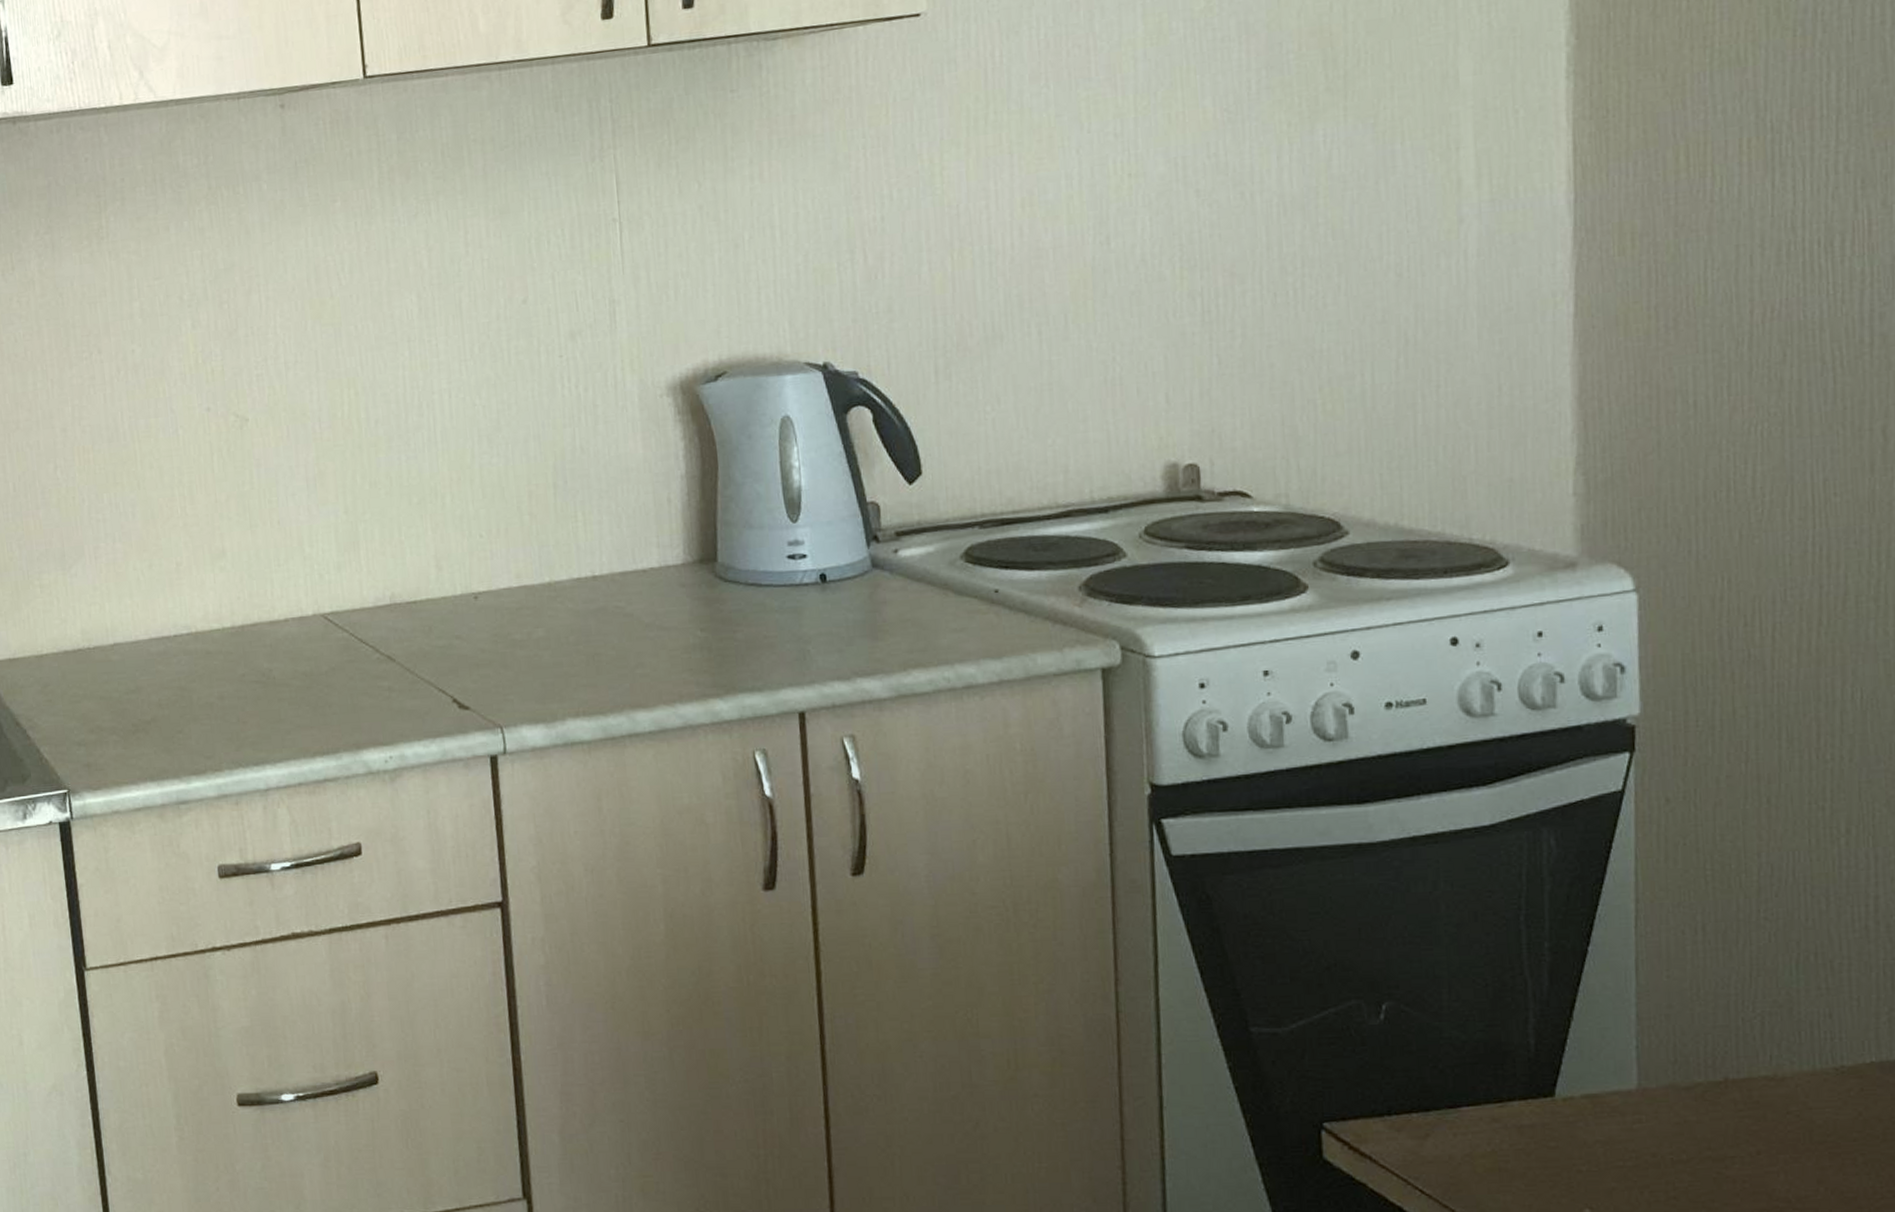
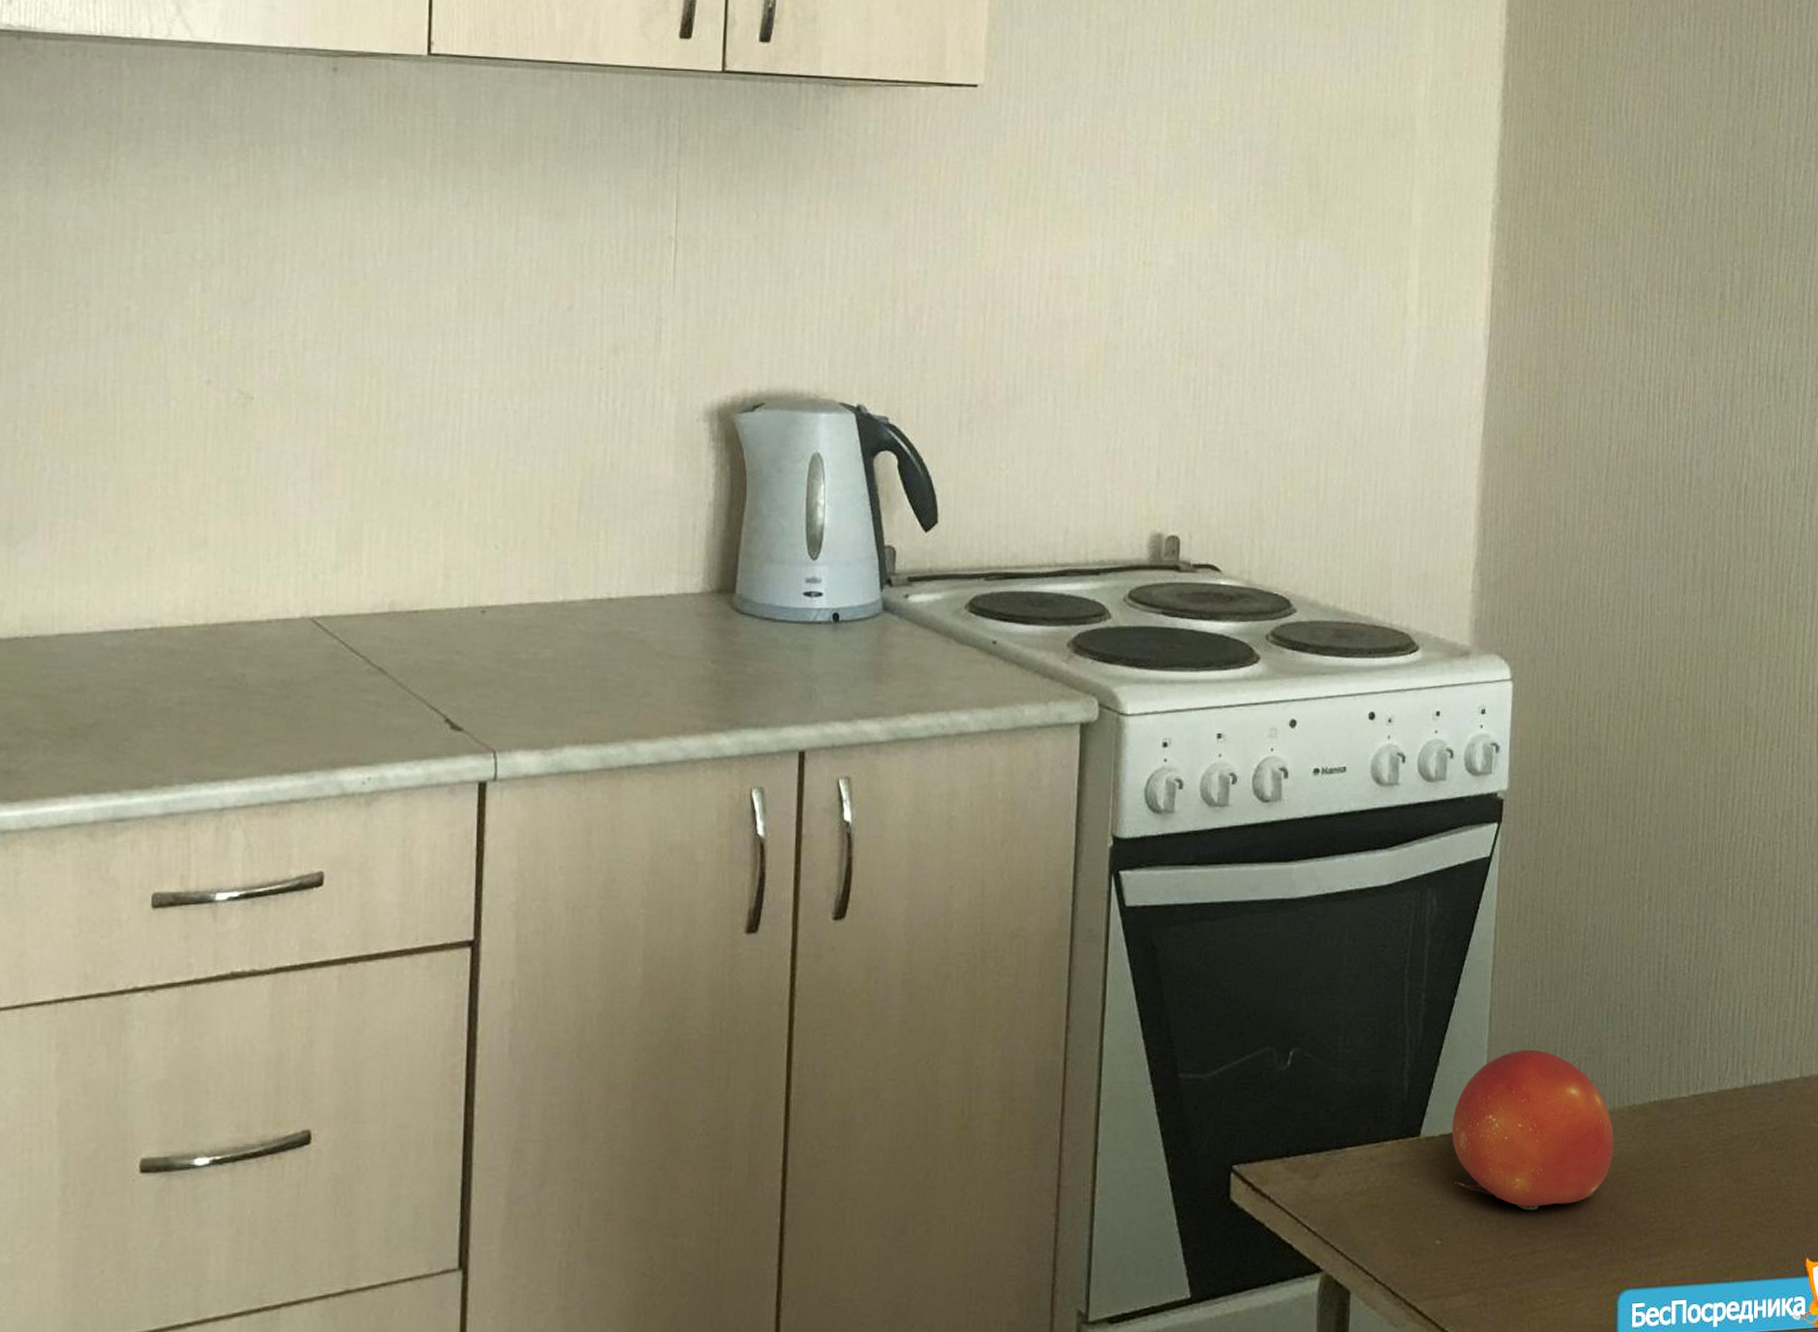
fruit: none [1595,1003,1818,1180] -> present [1452,1049,1614,1211]

